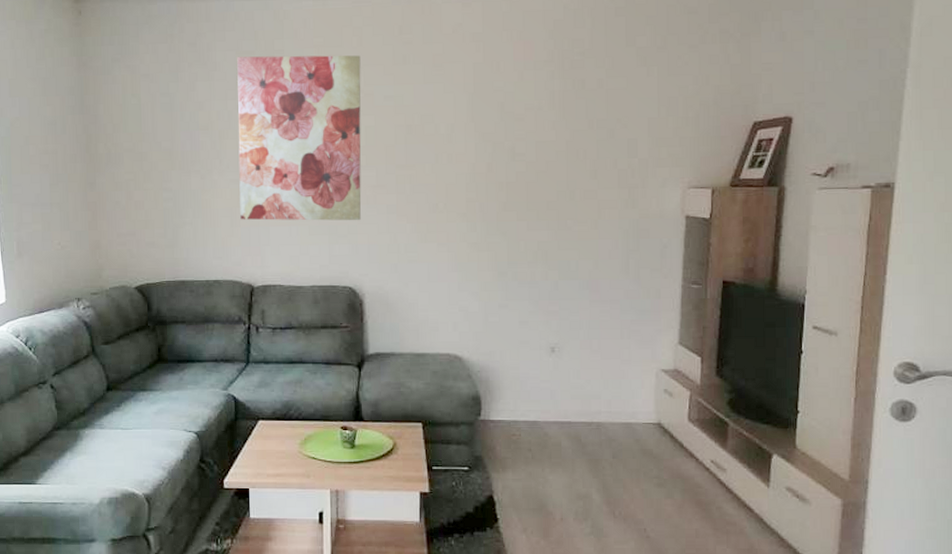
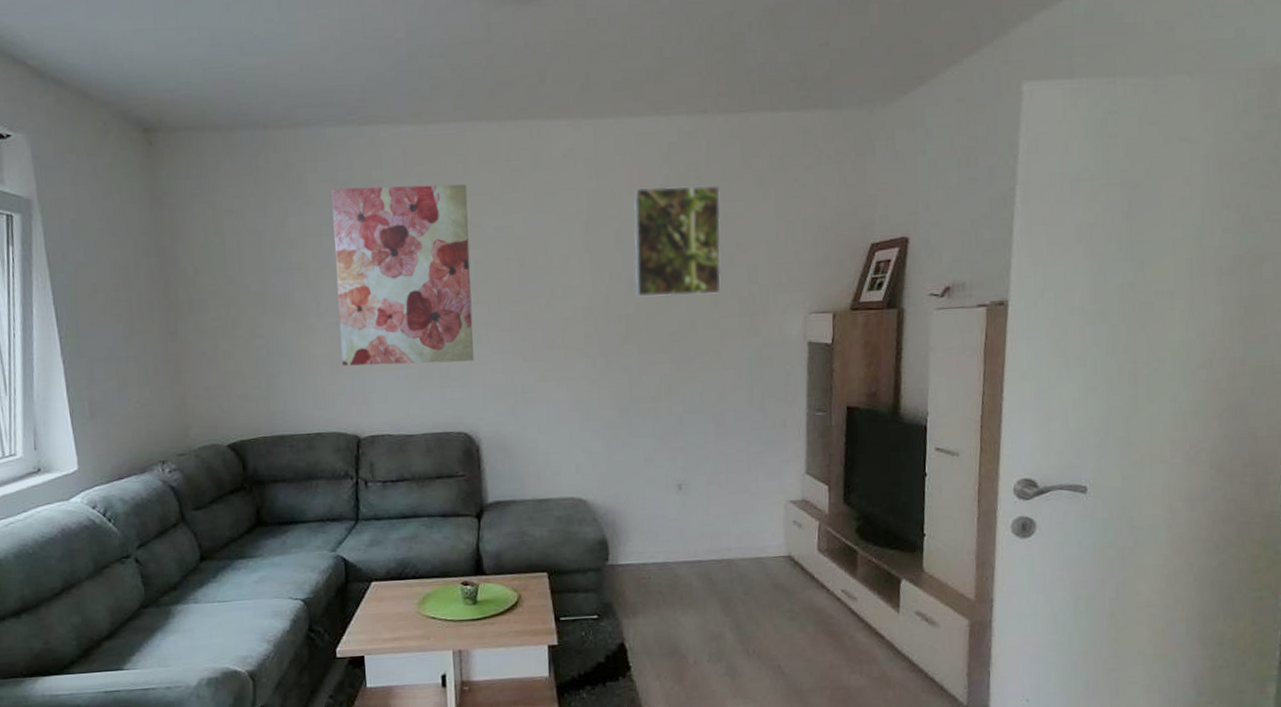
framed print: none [516,61,604,167] -> present [633,184,722,297]

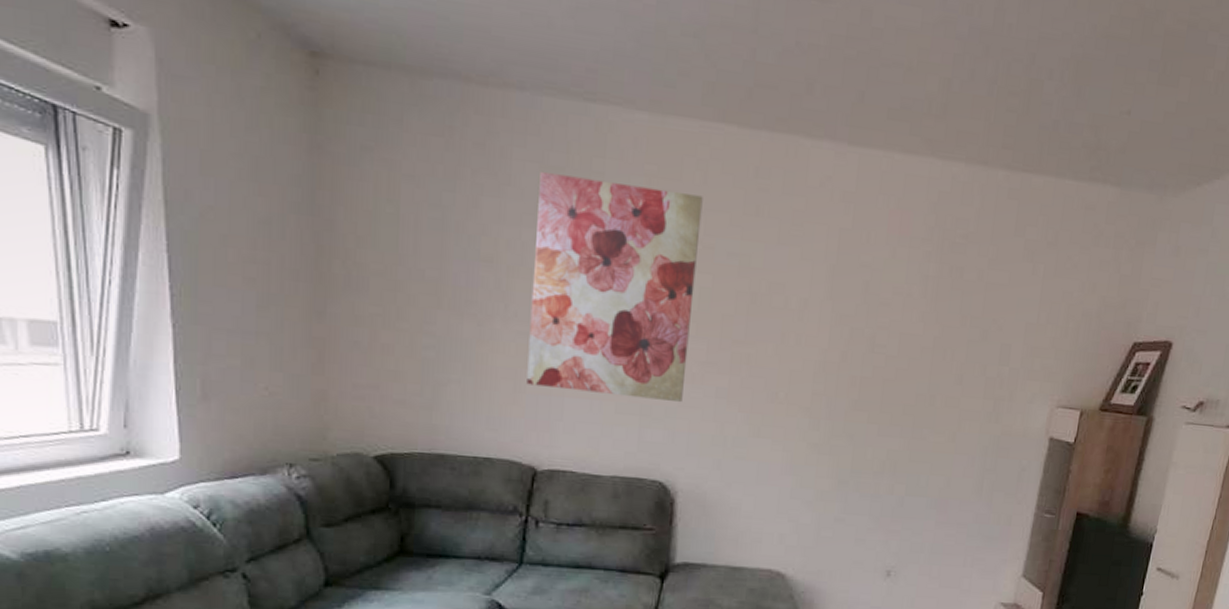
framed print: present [633,184,722,297] -> none [877,236,987,370]

